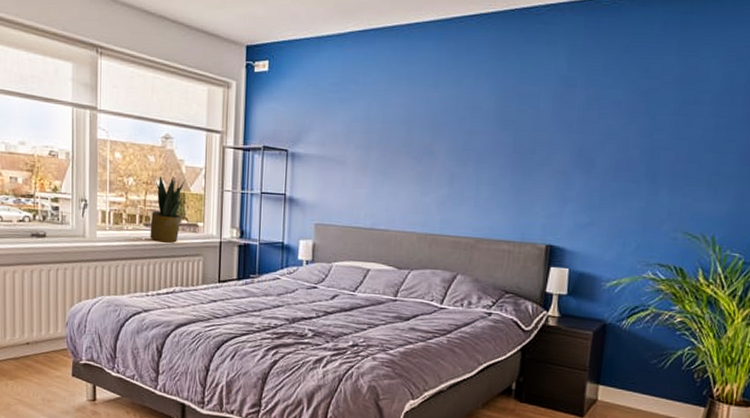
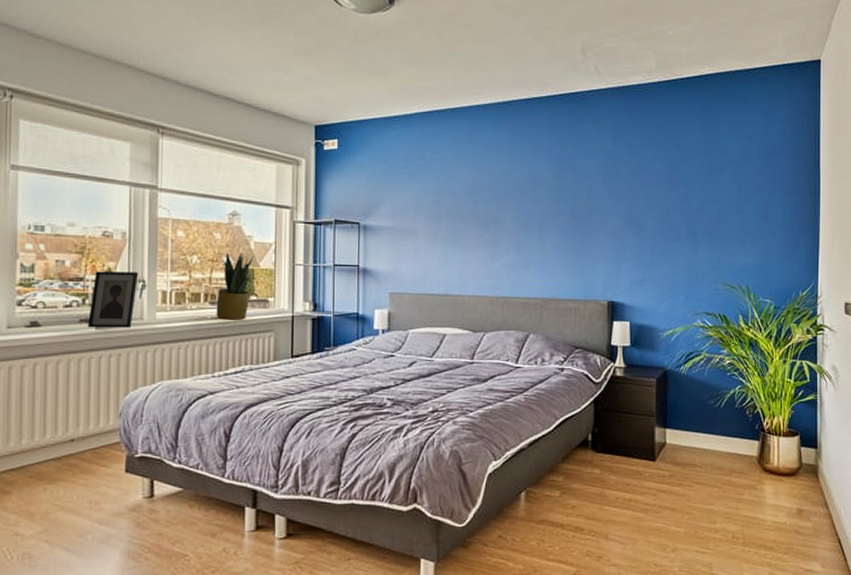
picture frame: none [38,189,81,245] -> present [88,271,139,328]

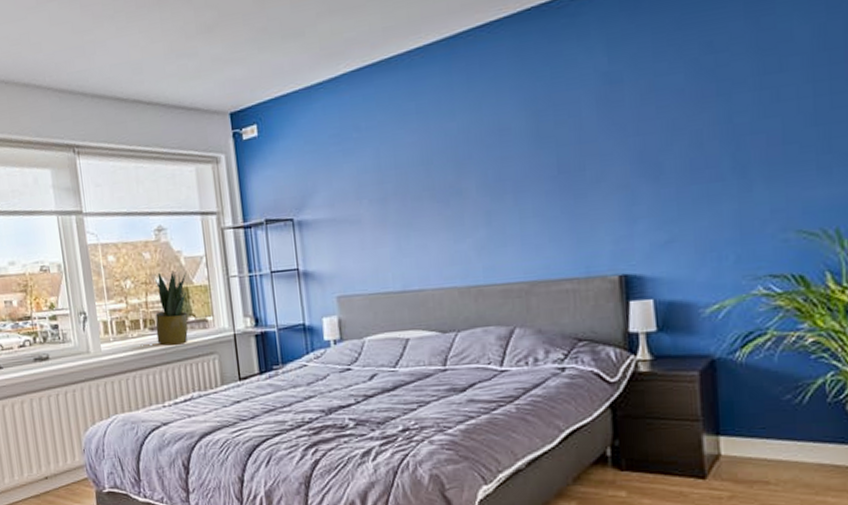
picture frame: present [88,271,139,328] -> none [40,304,81,366]

